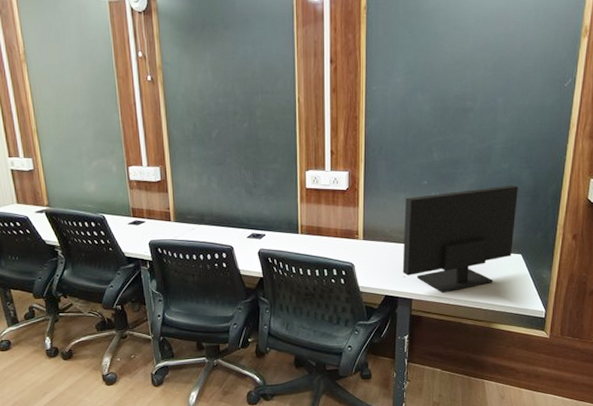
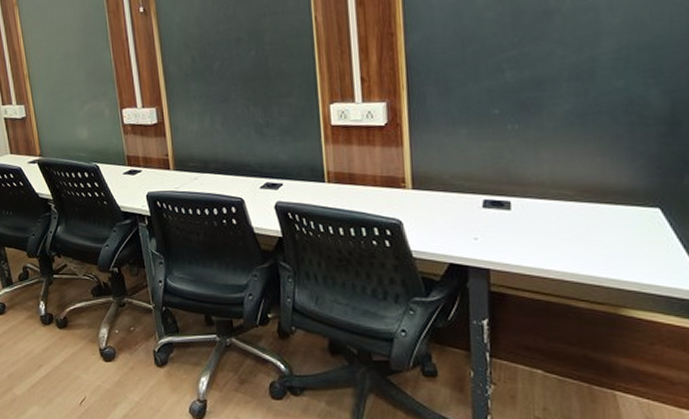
monitor: present [402,185,518,293] -> none [469,109,645,262]

